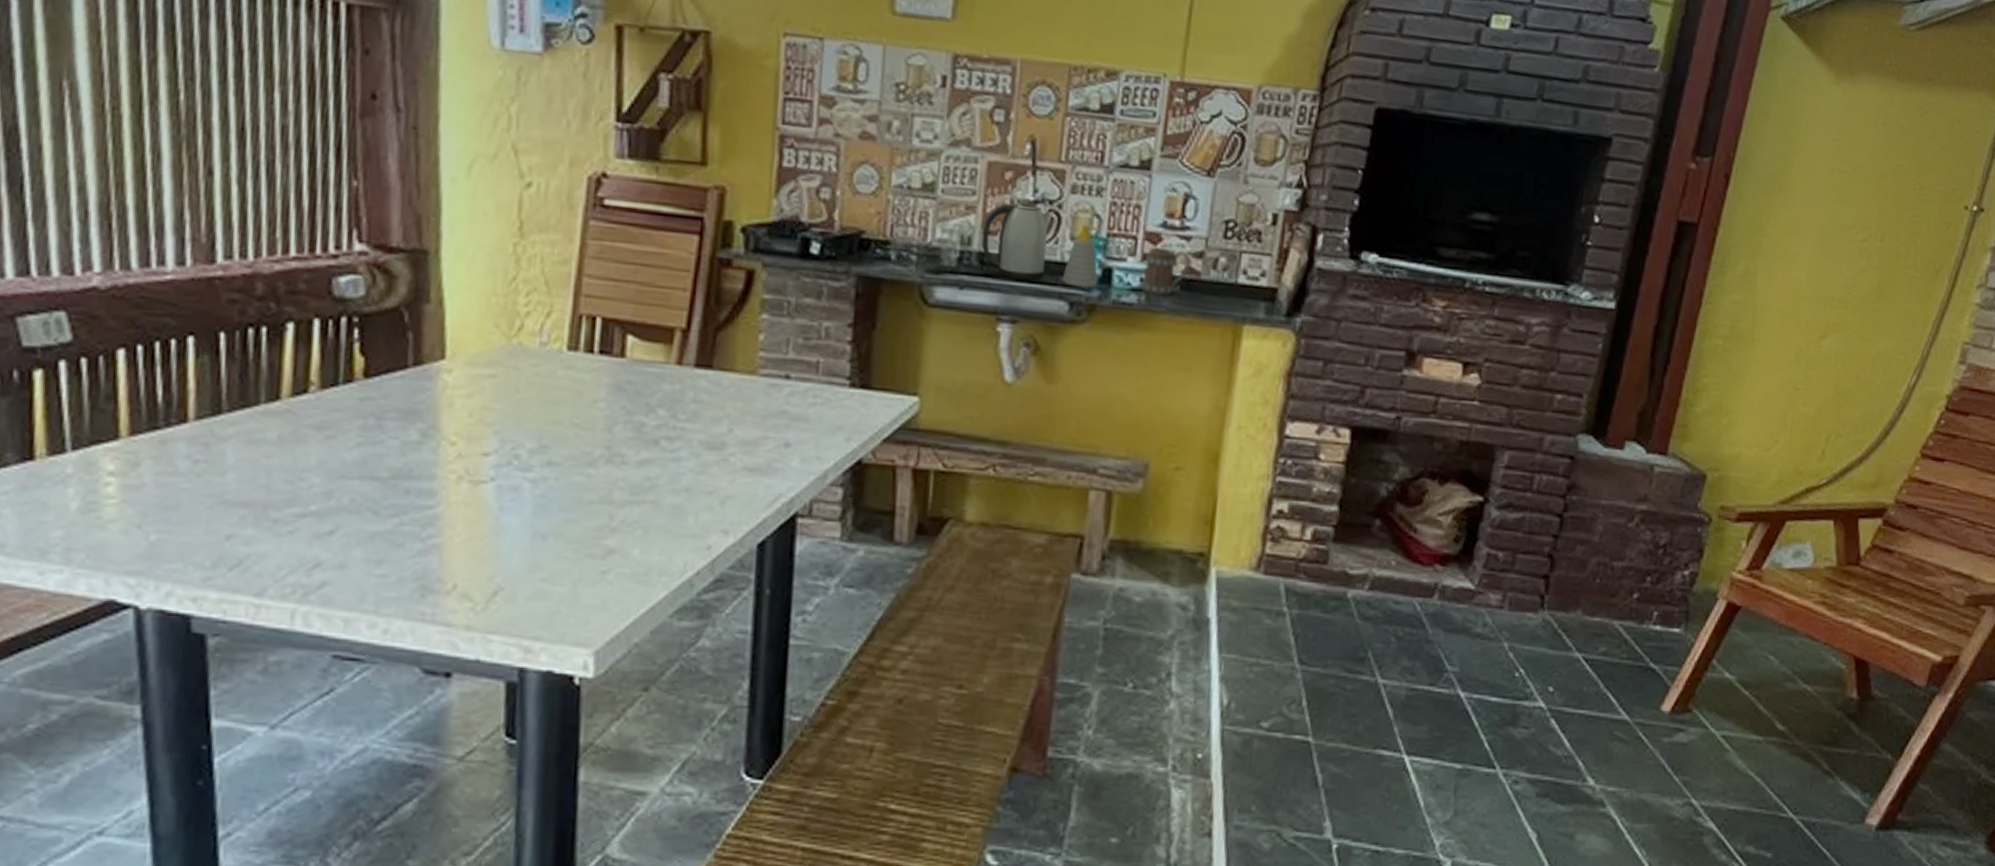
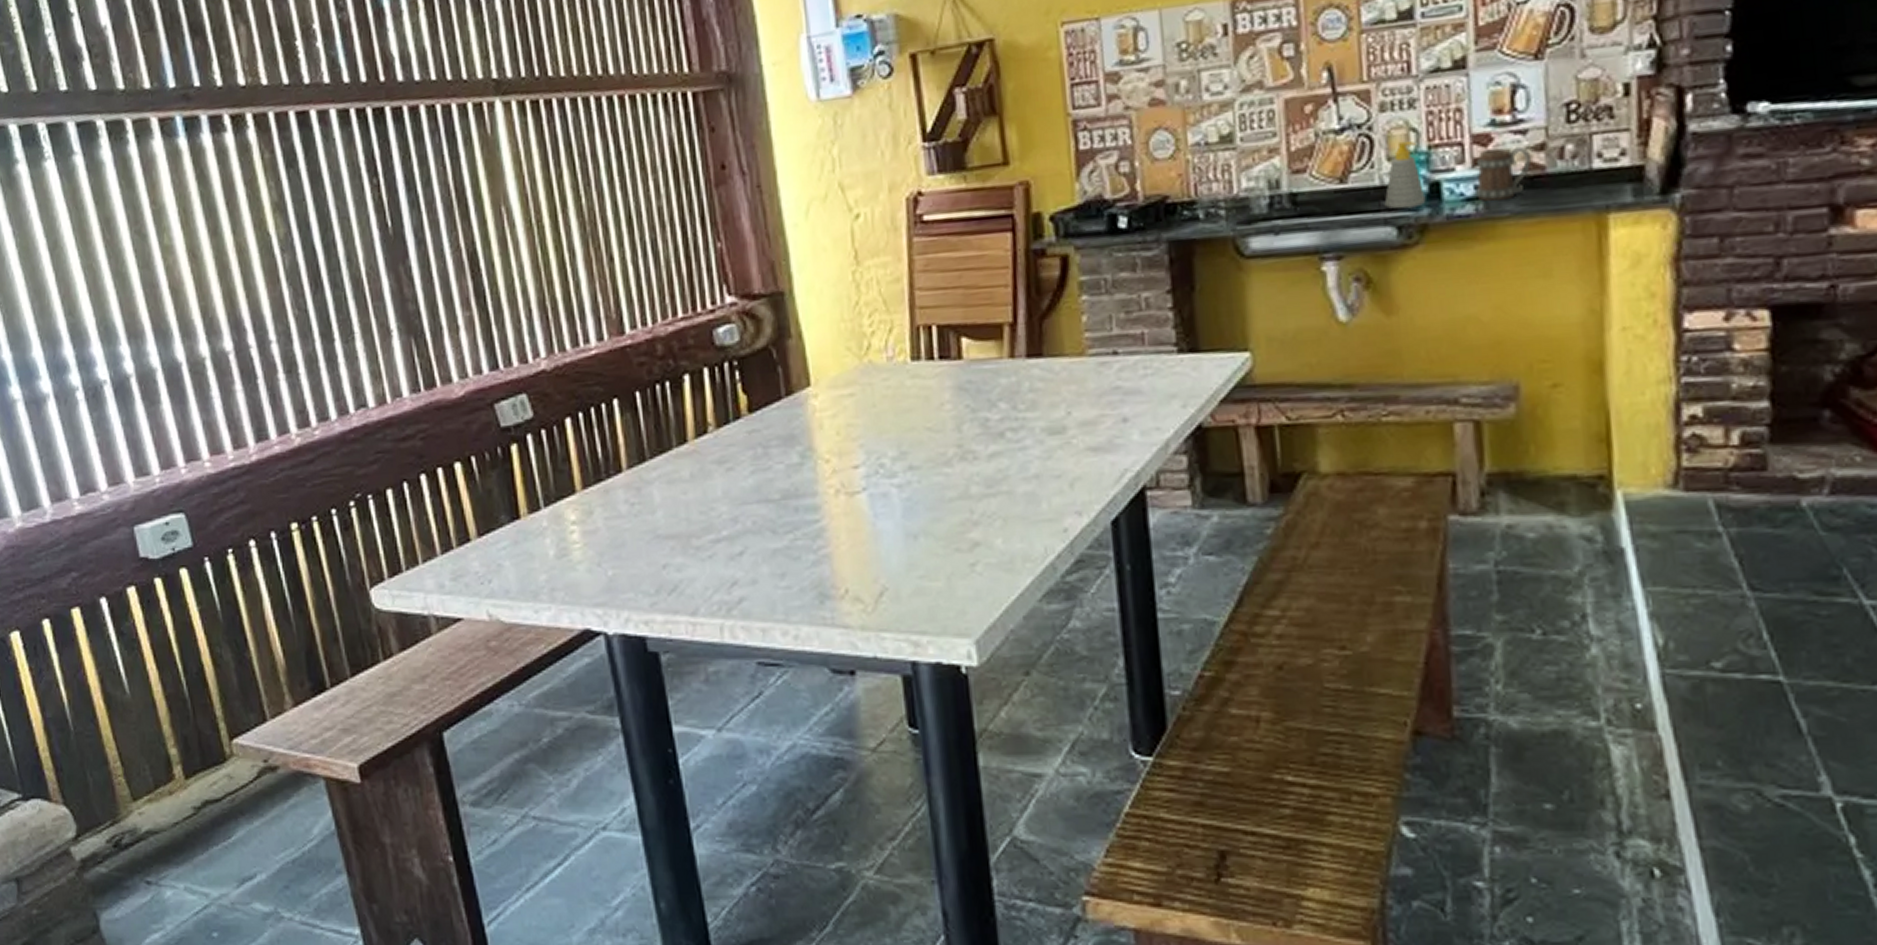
kettle: present [981,201,1052,280] -> none [1289,130,1364,214]

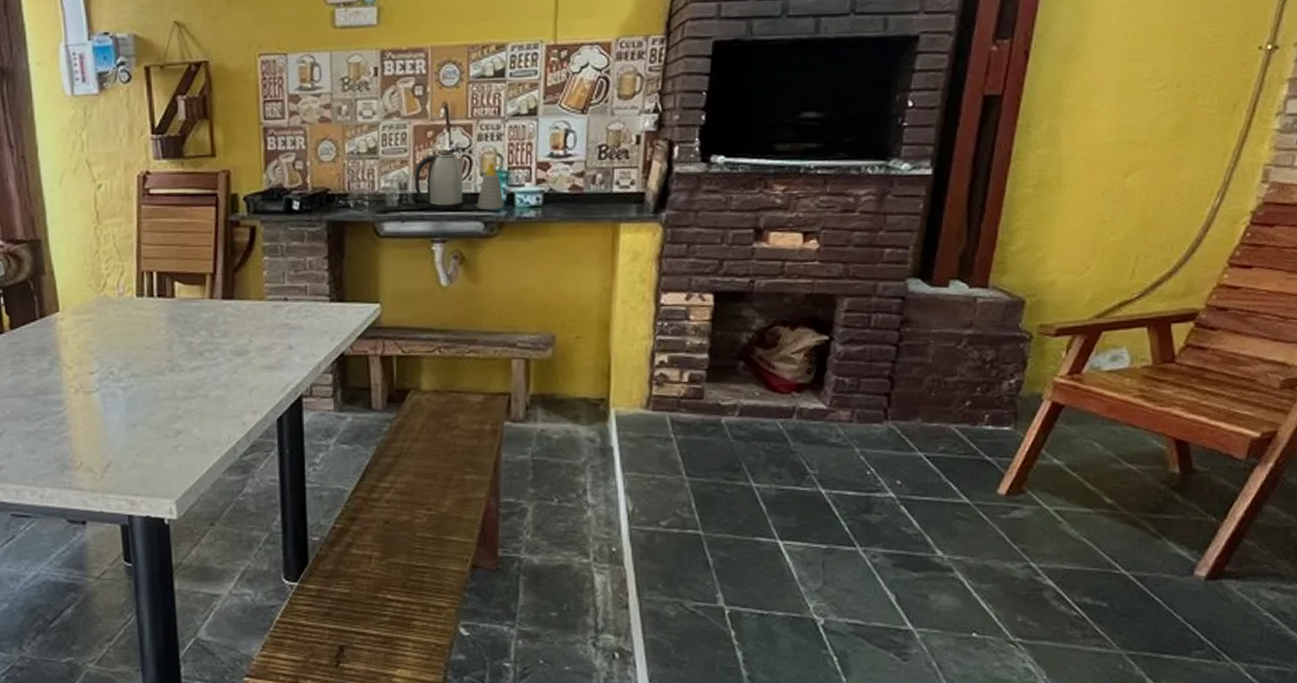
kettle: none [1289,130,1364,214] -> present [414,152,465,210]
beer mug: present [1476,146,1532,202] -> none [537,173,575,210]

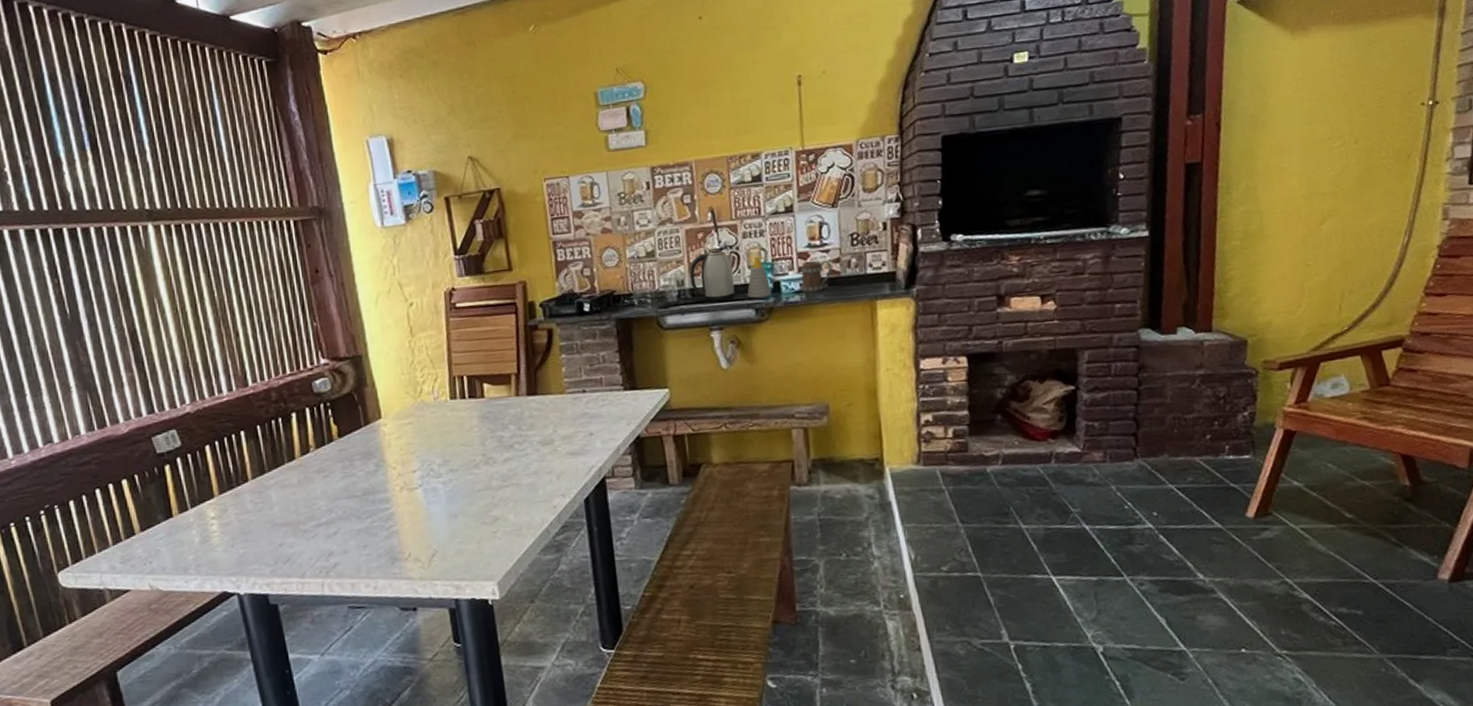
beer mug: none [537,173,575,210] -> present [800,260,832,294]

